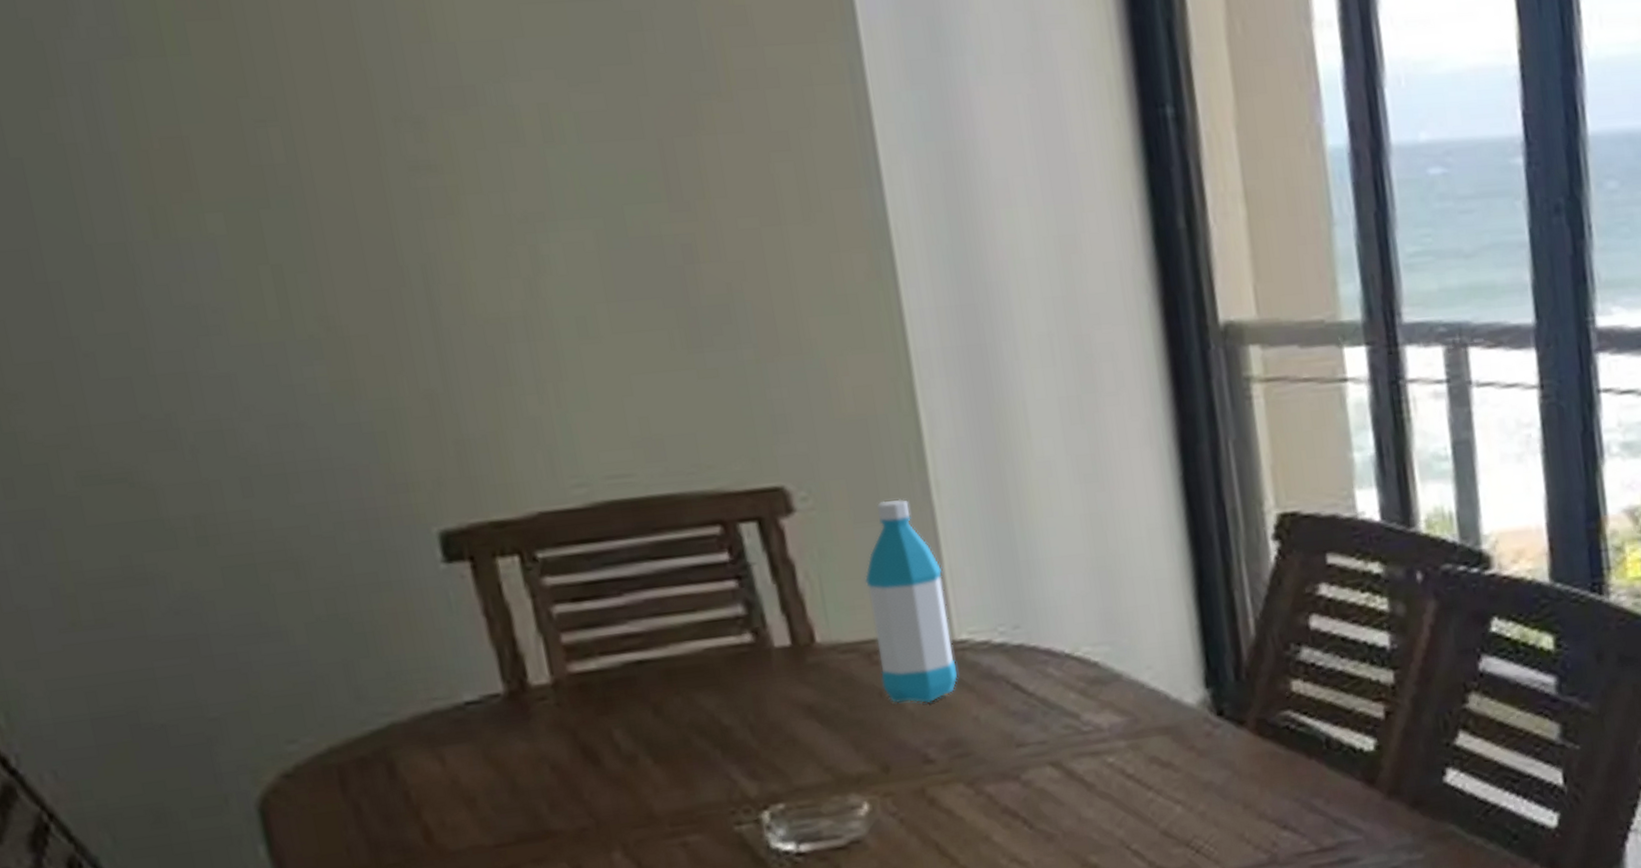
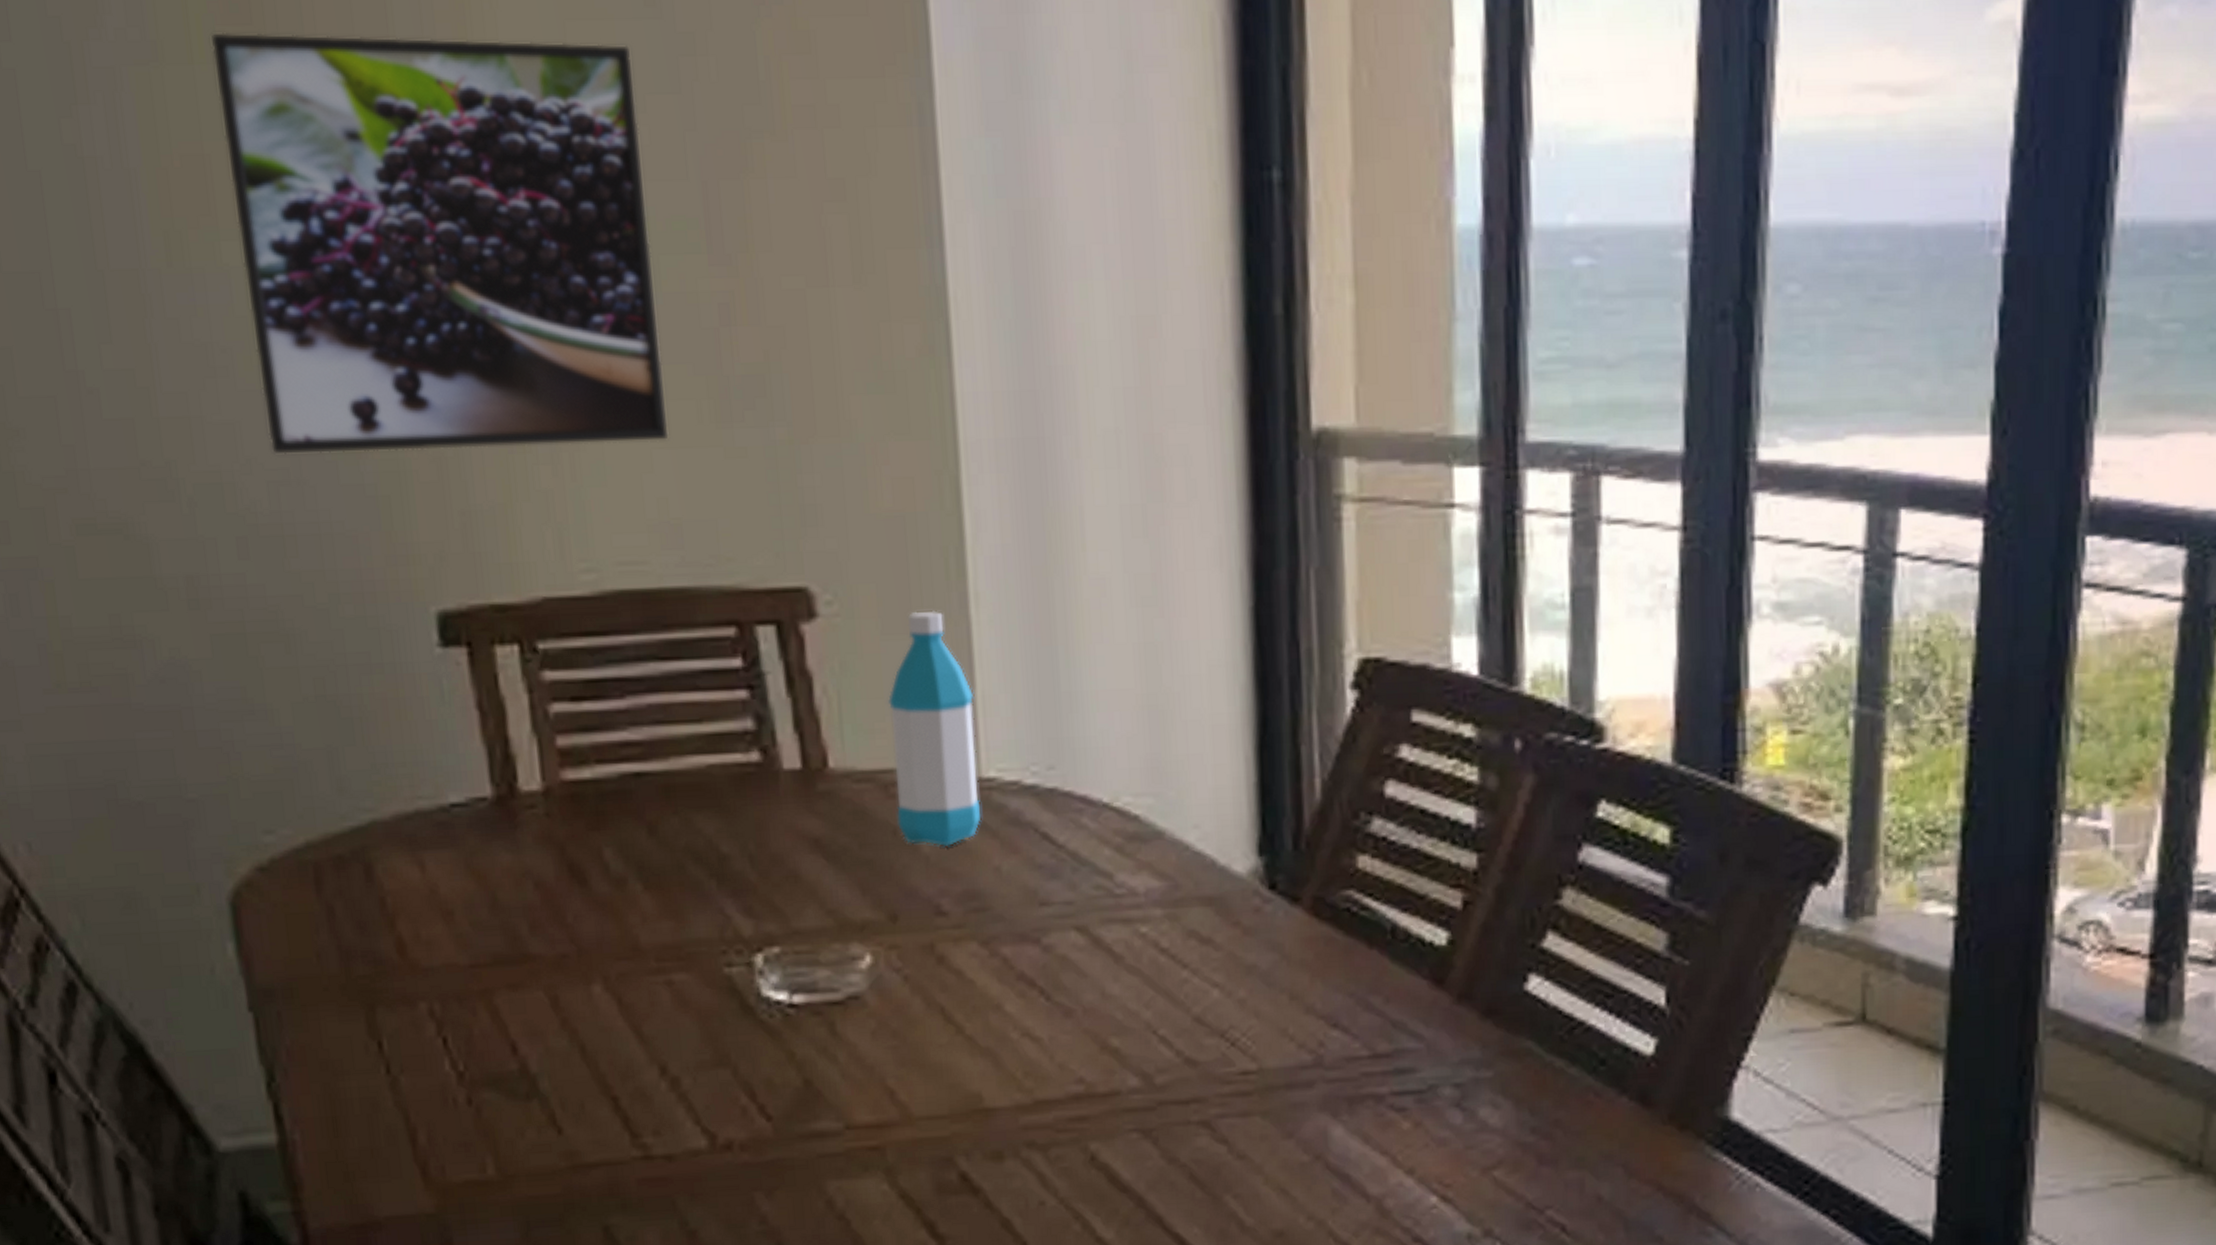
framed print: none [182,23,645,401] -> present [211,32,669,455]

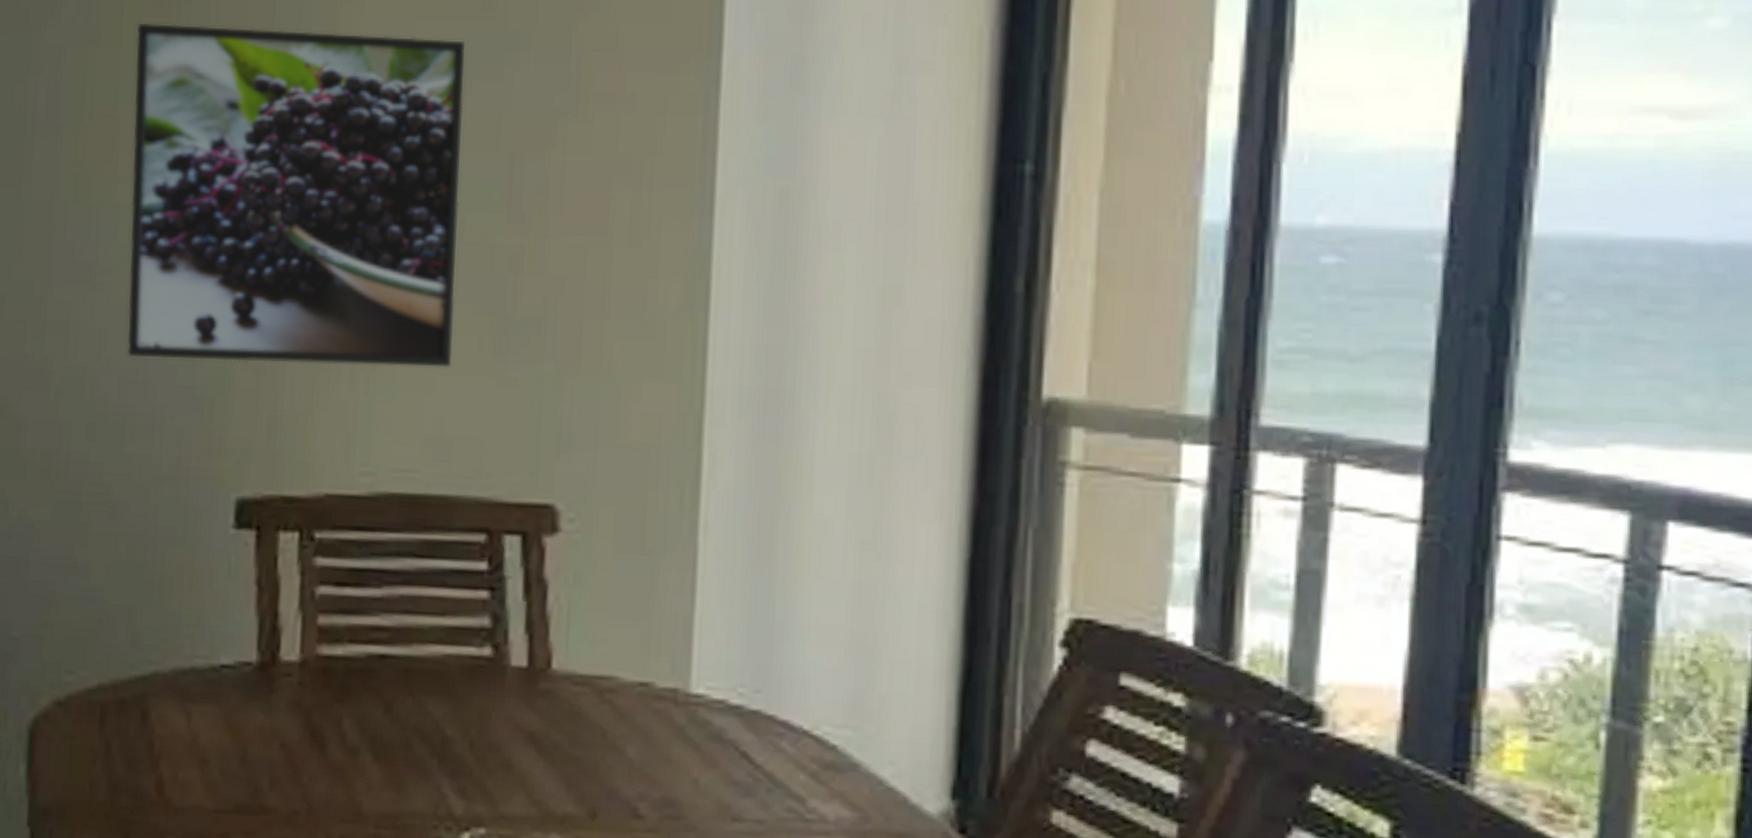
water bottle: present [887,610,982,847] -> none [608,535,693,755]

